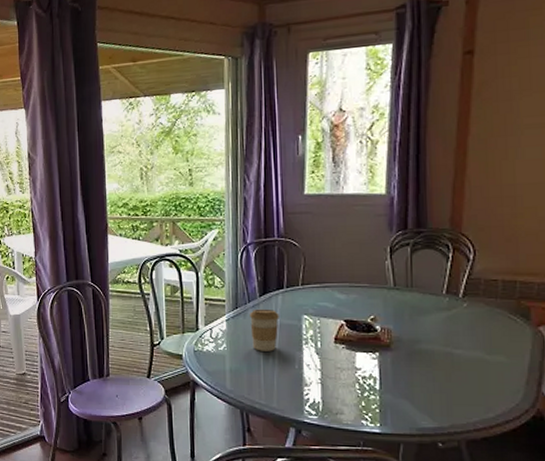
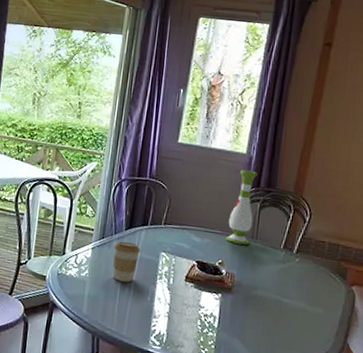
vase: none [375,212,405,297] -> present [225,169,257,246]

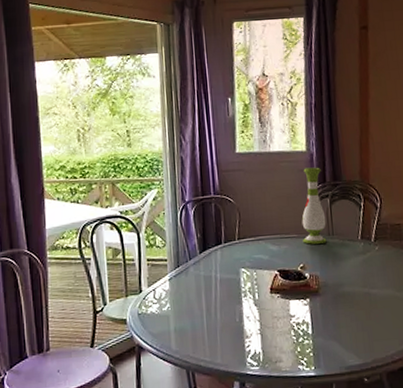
coffee cup: present [112,241,140,282] -> none [191,265,219,308]

